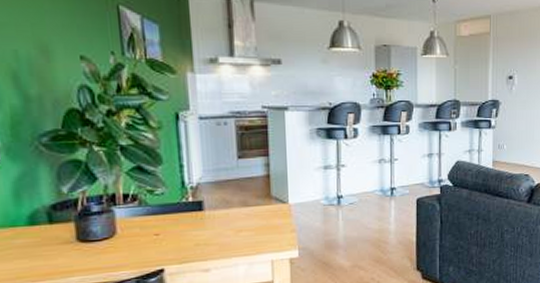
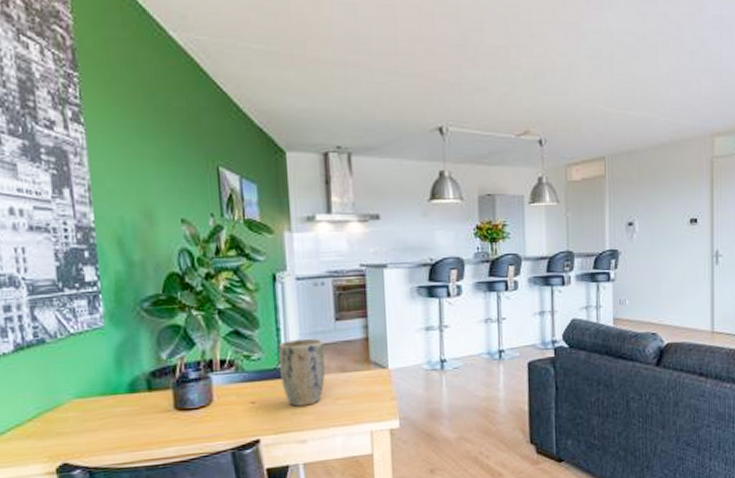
plant pot: none [182,174,228,238] -> present [278,338,325,407]

